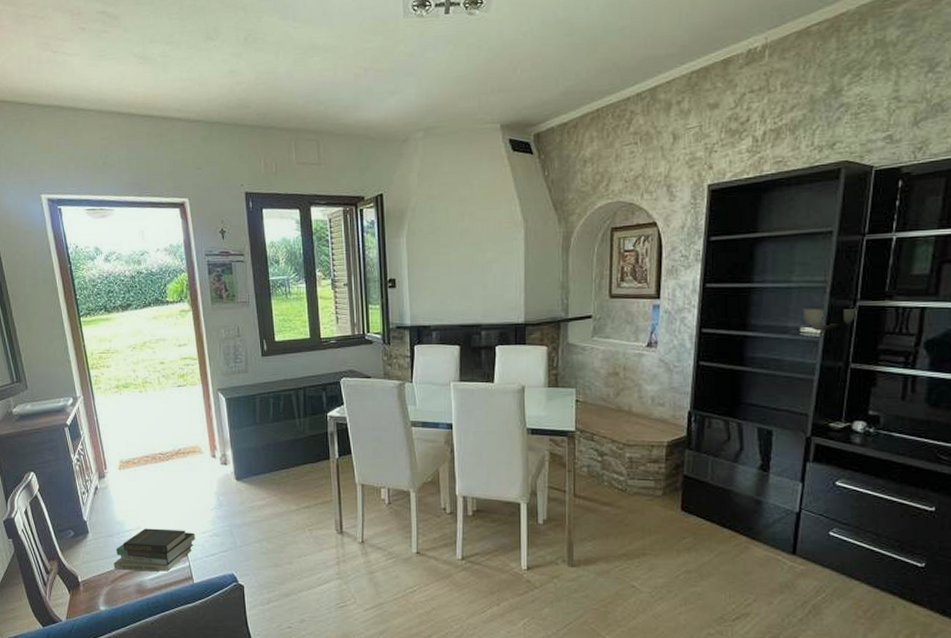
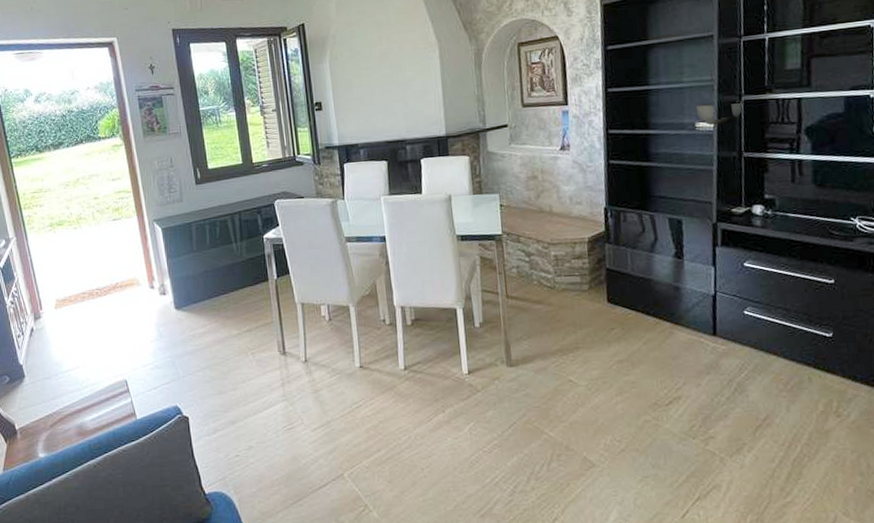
books: present [113,528,195,572] -> none [52,365,136,413]

